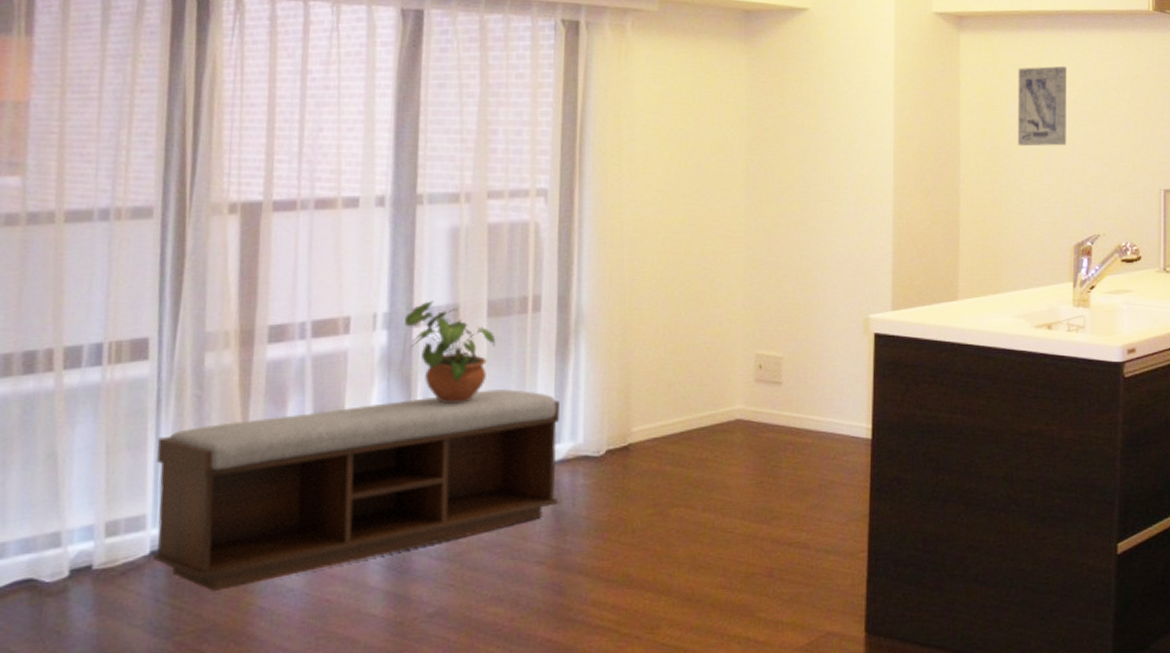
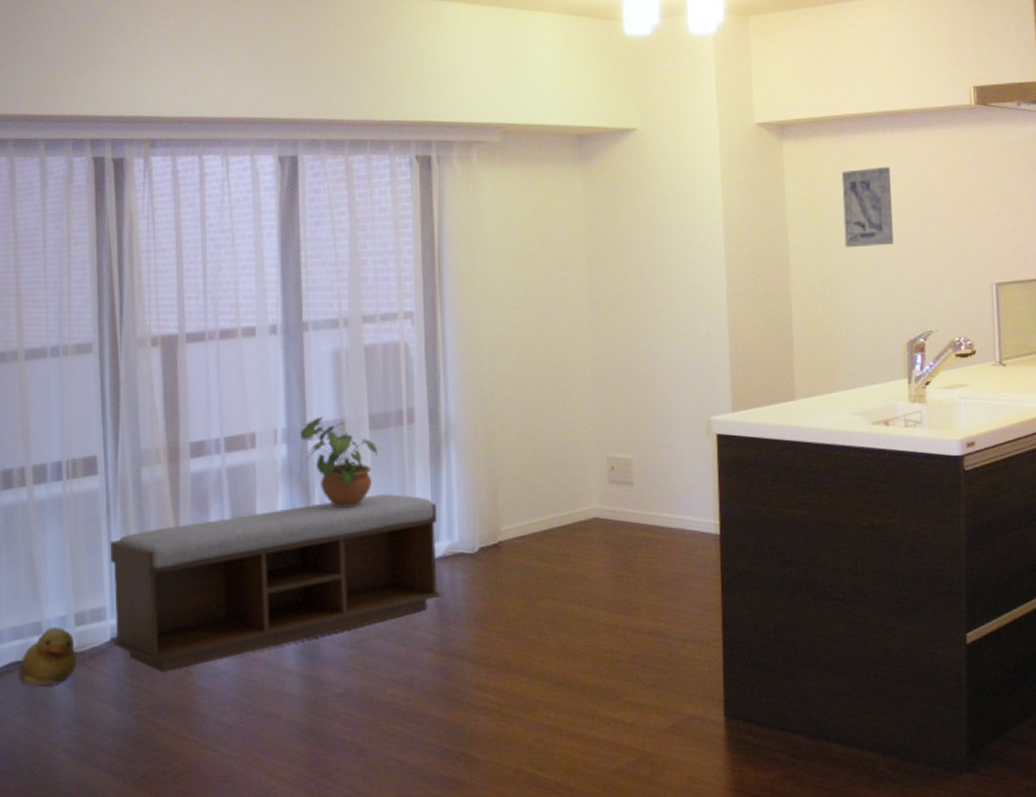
rubber duck: none [25,539,105,610] -> present [19,627,77,687]

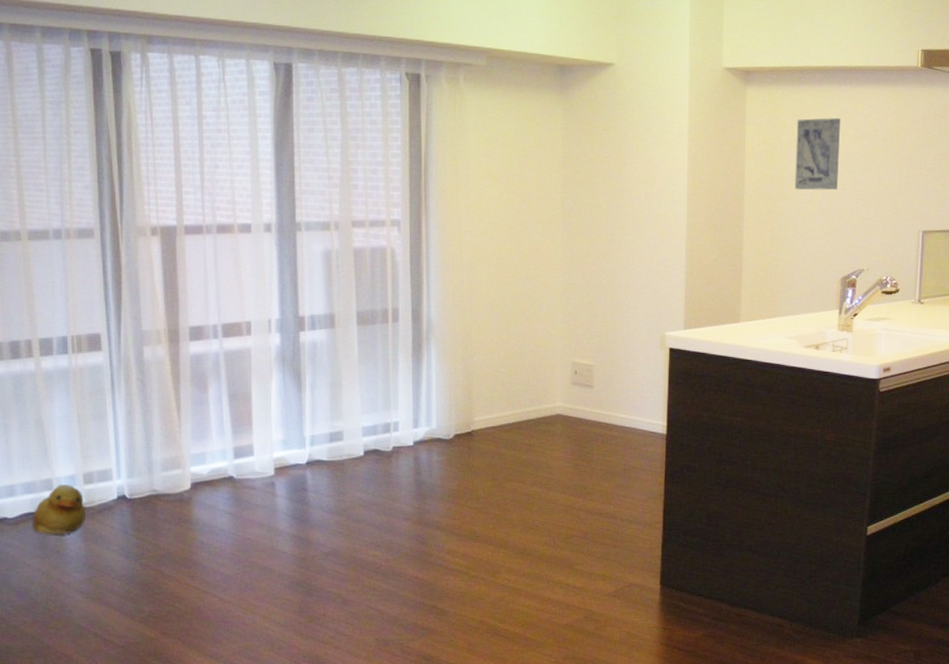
bench: present [109,494,440,674] -> none [114,383,418,529]
potted plant: present [299,416,378,508] -> none [292,310,365,393]

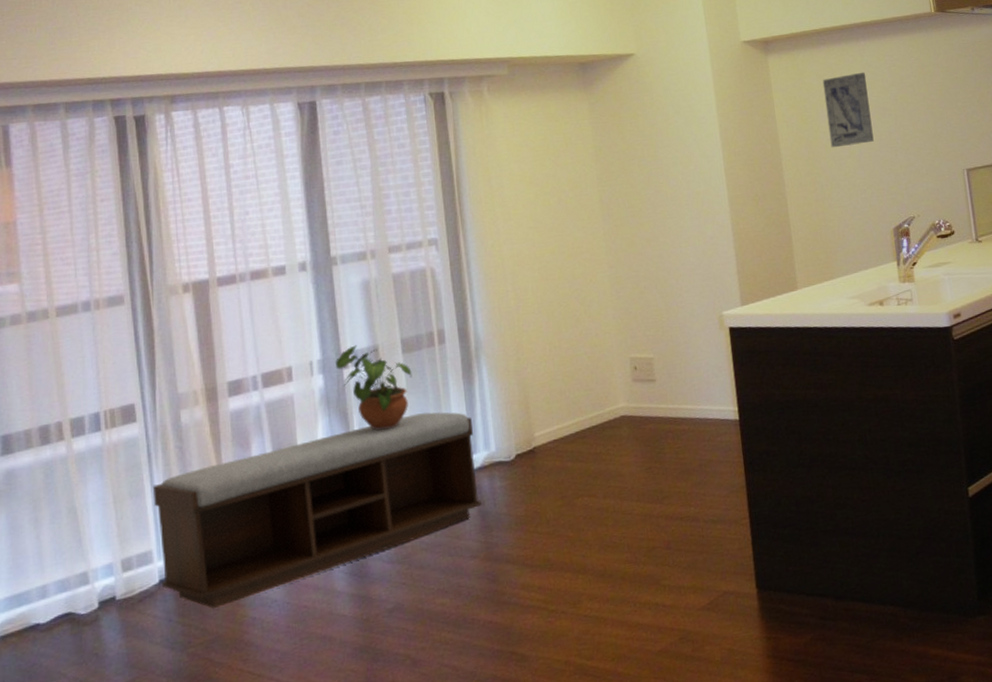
rubber duck: present [32,485,87,535] -> none [67,575,126,637]
bench: none [114,383,418,529] -> present [152,412,482,609]
potted plant: none [292,310,365,393] -> present [334,345,412,430]

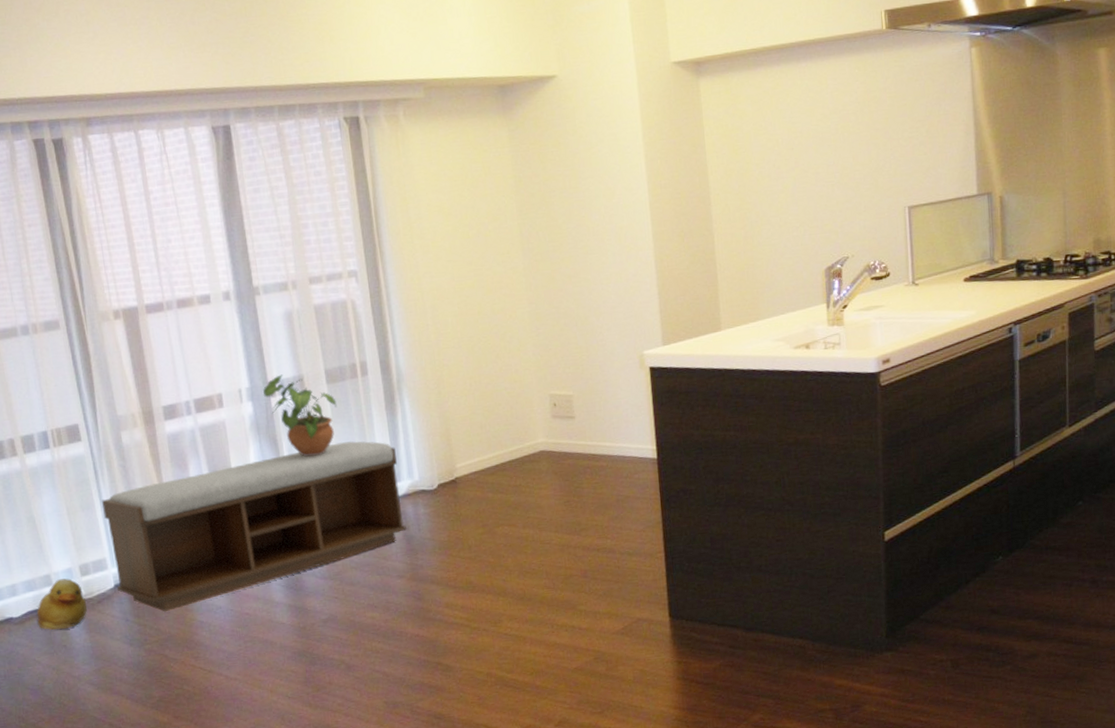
rubber duck: none [67,575,126,637] -> present [36,578,87,631]
wall art: present [822,72,874,148] -> none [757,97,810,182]

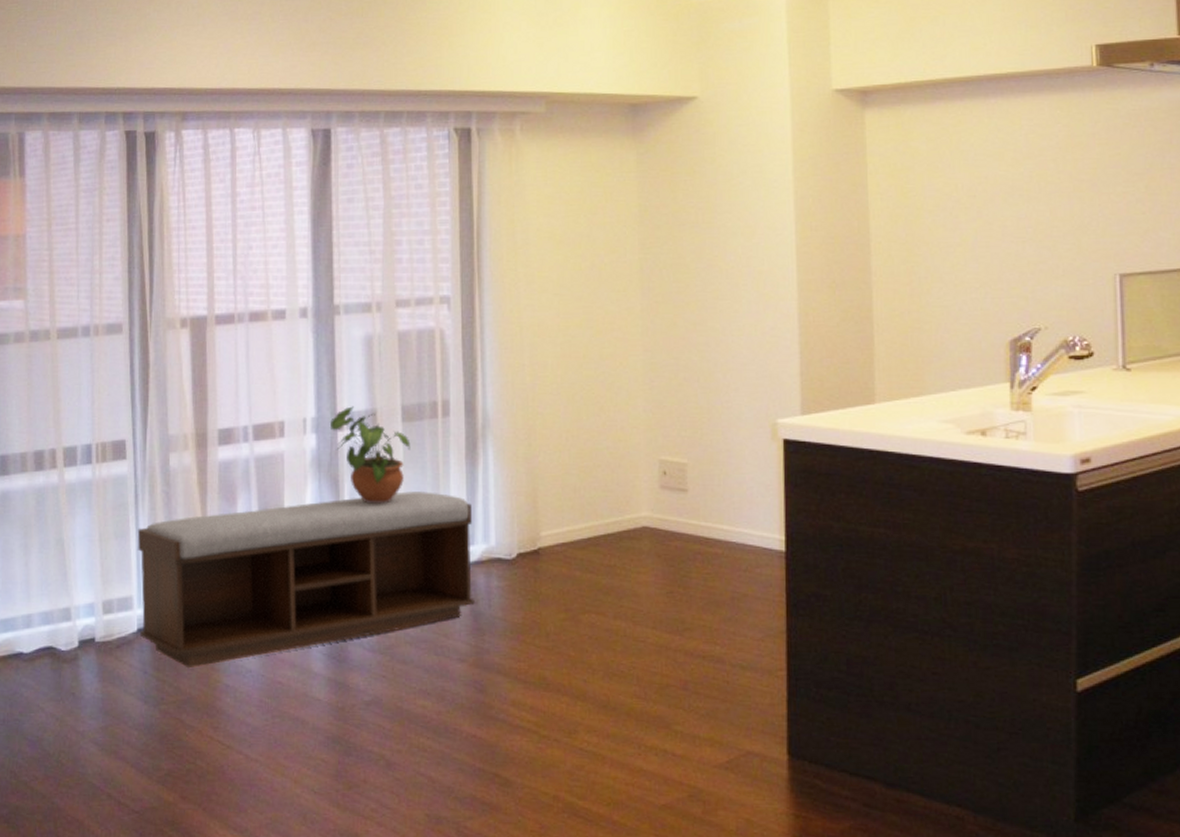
rubber duck: present [36,578,87,631] -> none [48,614,105,674]

